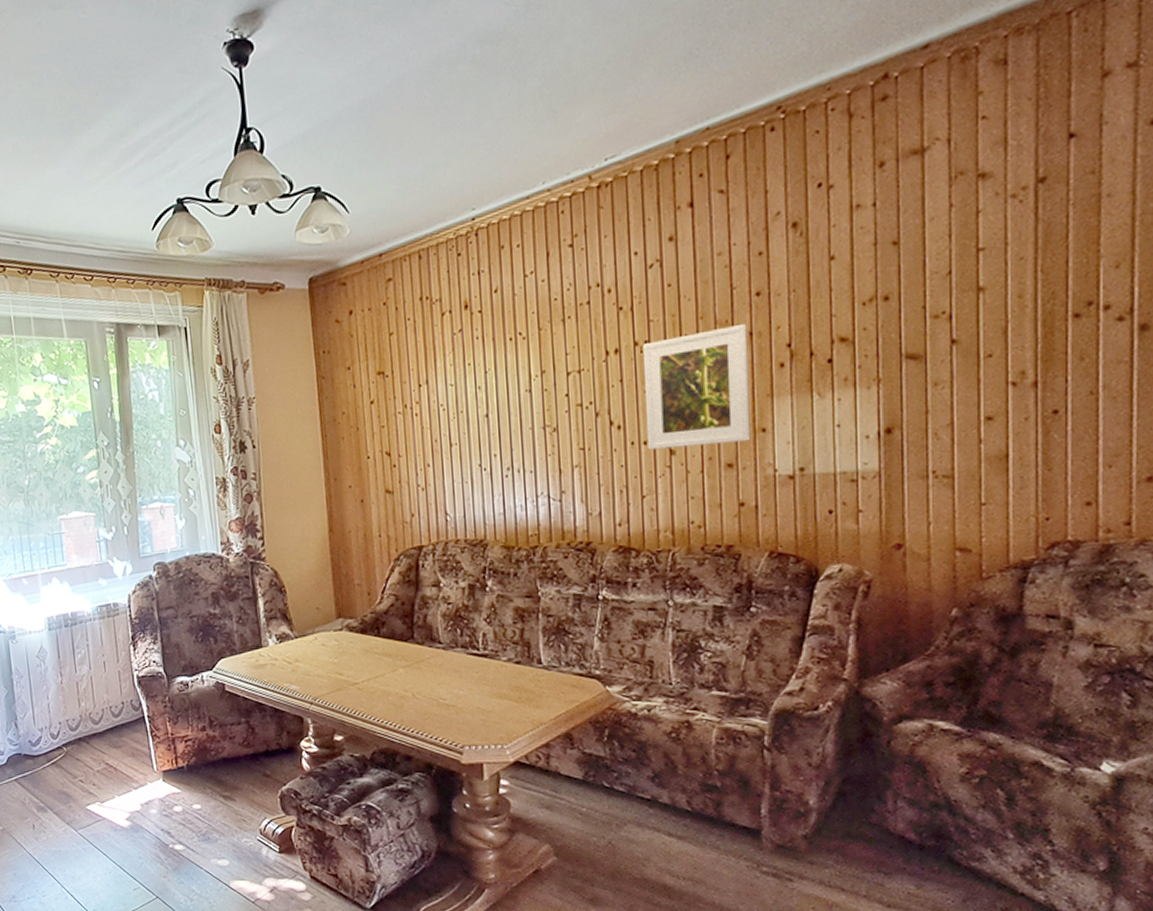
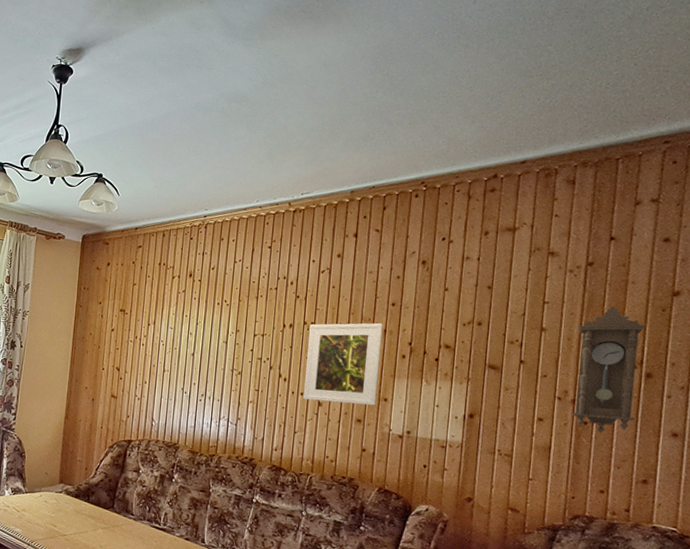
pendulum clock: none [1033,235,1133,423] -> present [571,306,646,434]

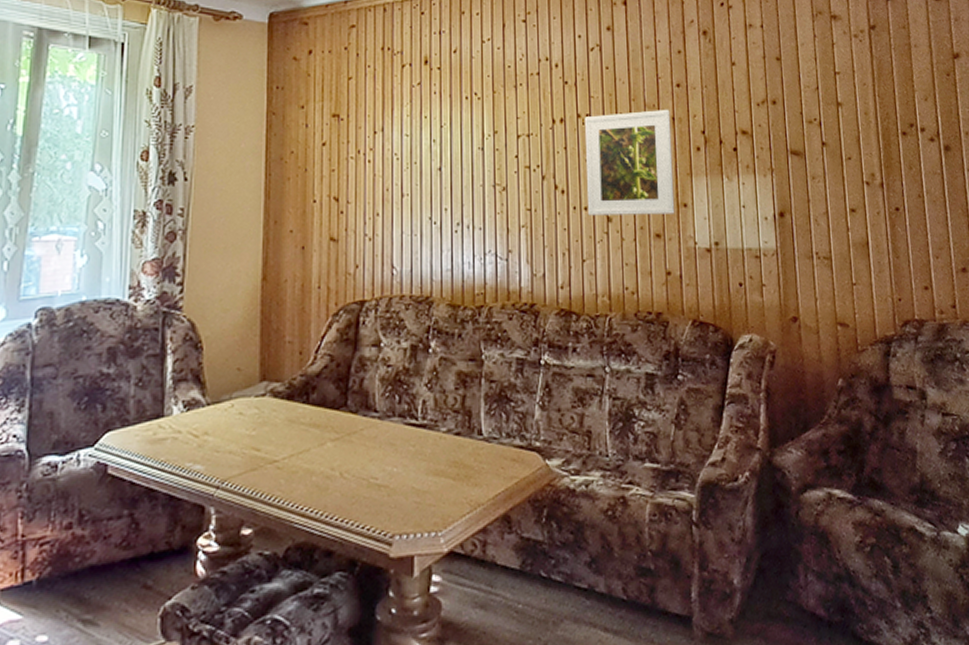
pendulum clock: present [571,306,646,434] -> none [873,73,943,220]

